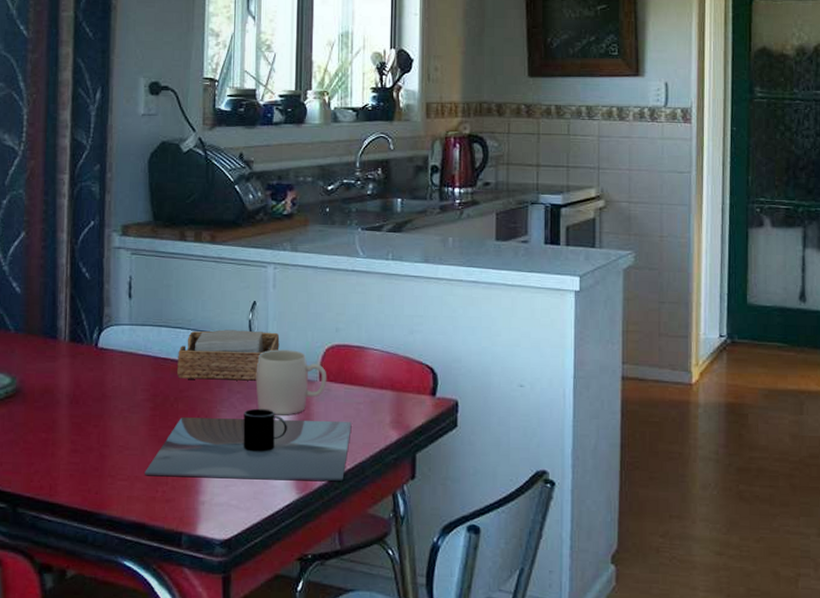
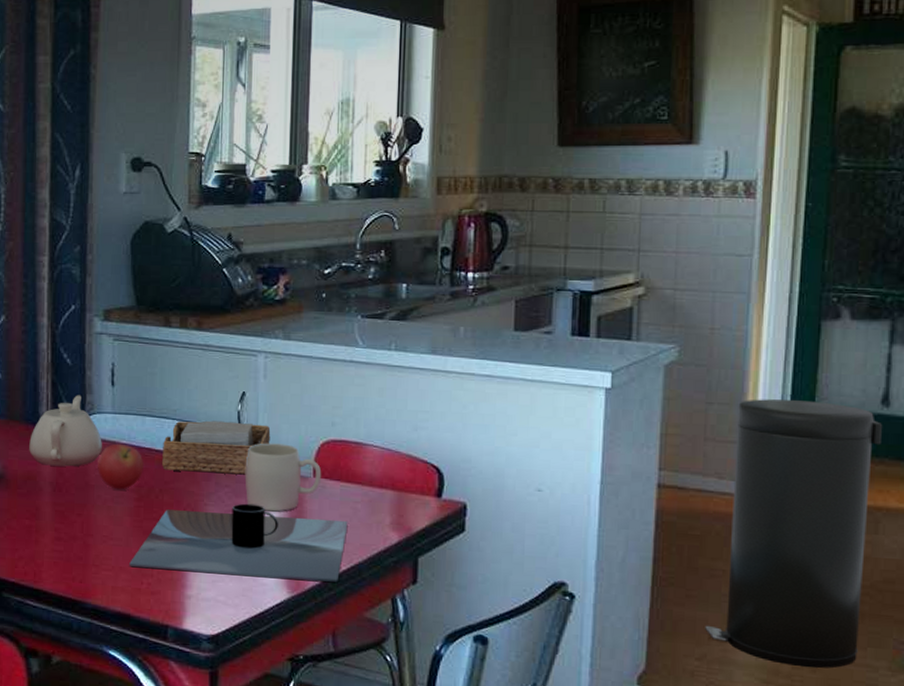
teapot: none [47,308,120,379] -> present [29,395,103,467]
fruit: none [114,354,159,400] -> present [98,443,144,490]
pedal bin: none [666,298,801,538] -> present [705,399,882,668]

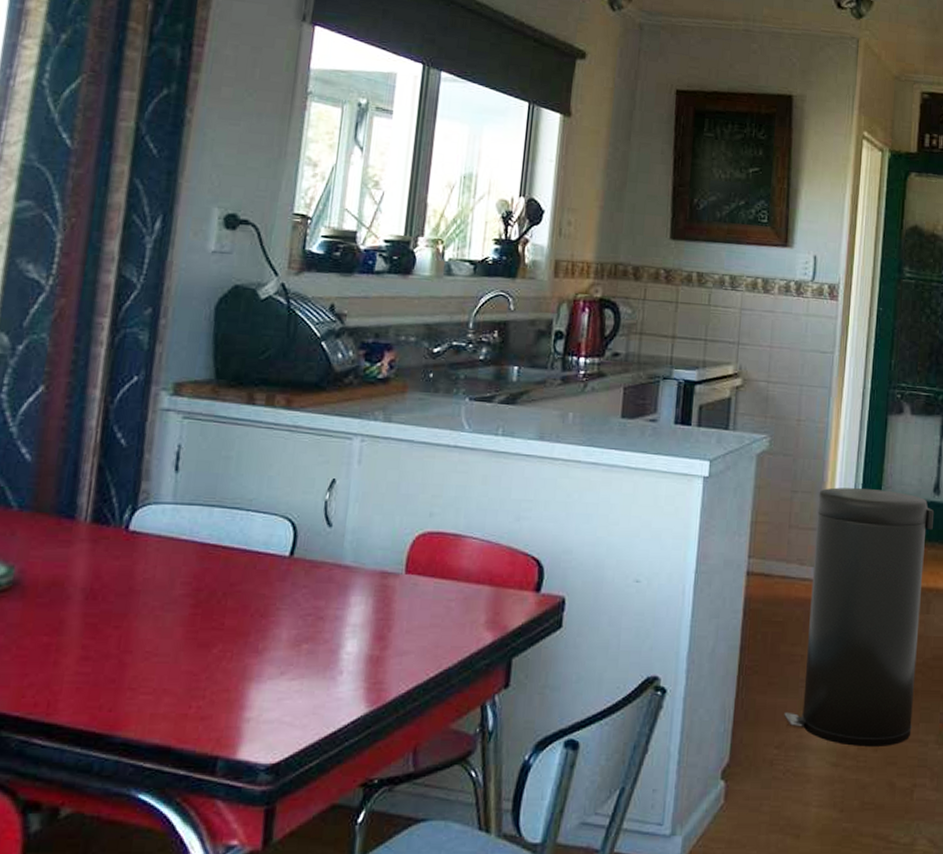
teapot: present [29,395,103,467] -> none [58,482,157,569]
fruit: present [98,443,144,490] -> none [147,539,207,595]
place setting: present [129,503,348,582] -> none [175,606,440,692]
napkin holder: present [162,420,271,475] -> none [229,511,361,573]
mug: present [244,443,322,512] -> none [326,536,415,614]

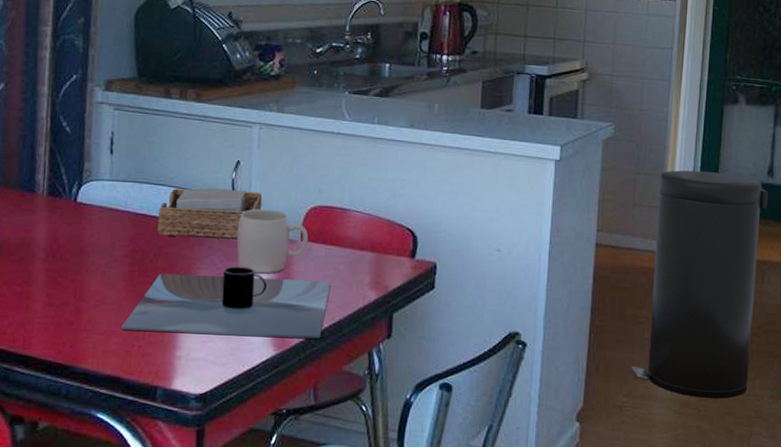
place setting: none [175,606,440,692] -> present [121,266,331,339]
napkin holder: none [229,511,361,573] -> present [157,187,263,239]
mug: none [326,536,415,614] -> present [236,209,309,274]

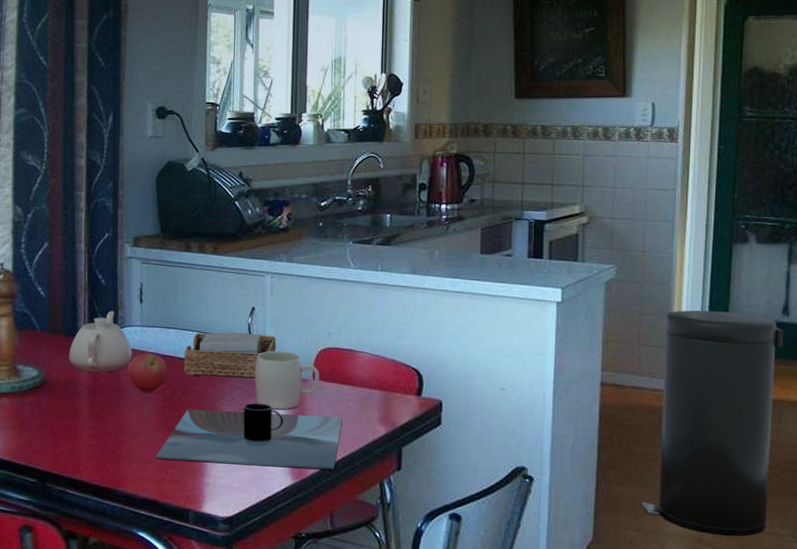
teapot: none [23,162,99,233] -> present [69,311,133,373]
fruit: none [93,210,139,255] -> present [128,352,168,393]

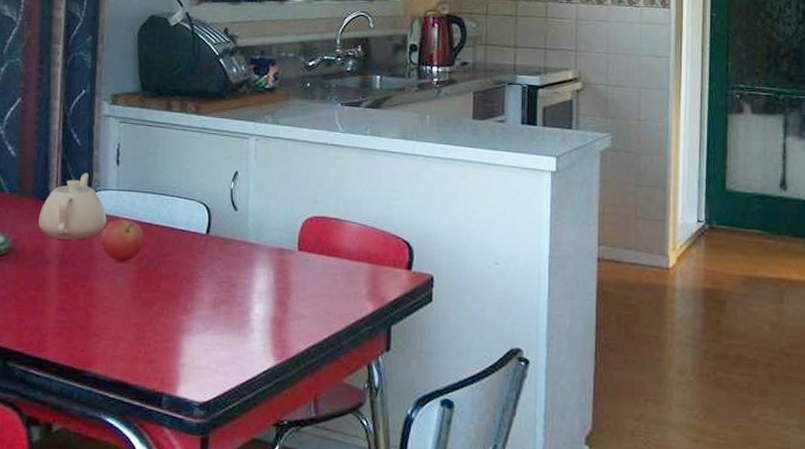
place setting: present [156,403,343,470] -> none [128,275,329,350]
napkin holder: present [184,332,277,379] -> none [161,197,260,249]
mug: present [254,351,320,410] -> none [236,219,306,283]
pedal bin: present [641,310,783,536] -> none [642,182,781,427]

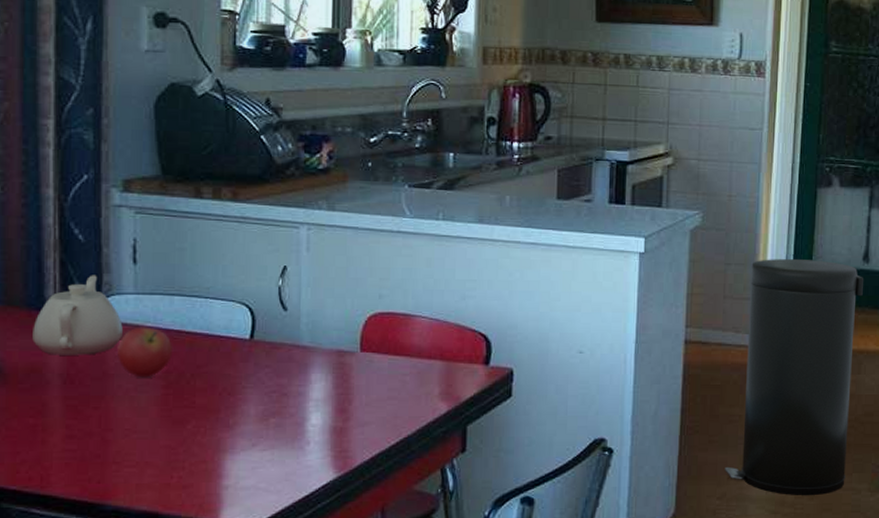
pedal bin: none [642,182,781,427] -> present [725,259,863,495]

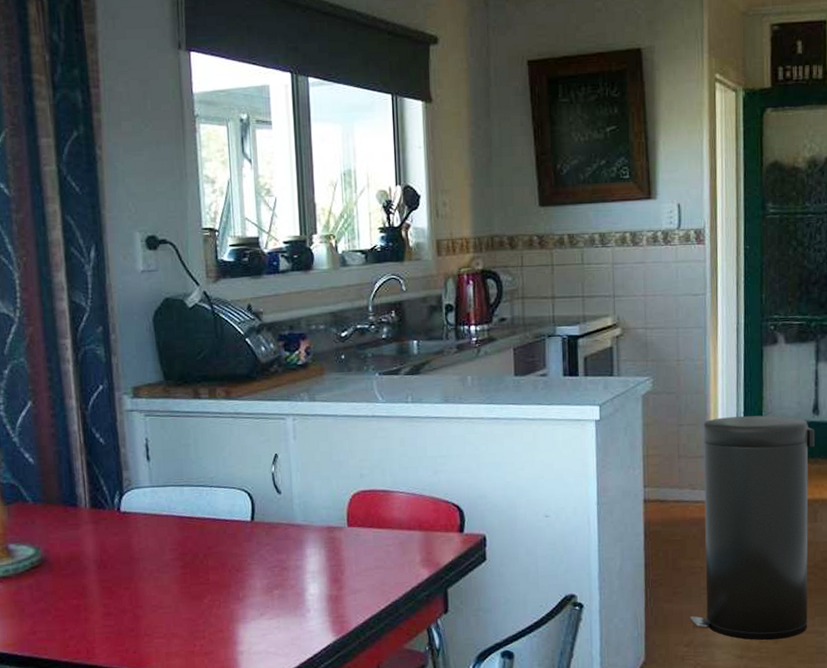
teapot: present [32,275,124,355] -> none [69,472,145,544]
fruit: present [118,327,172,378] -> none [140,515,186,560]

